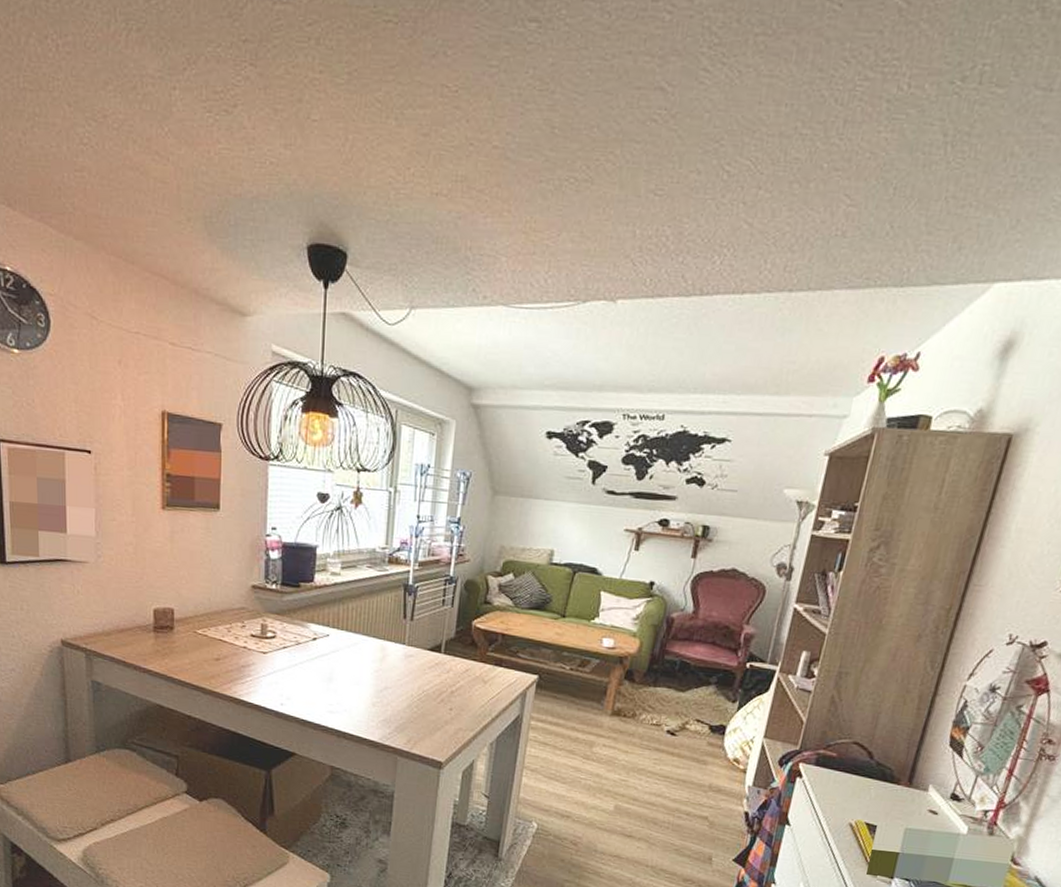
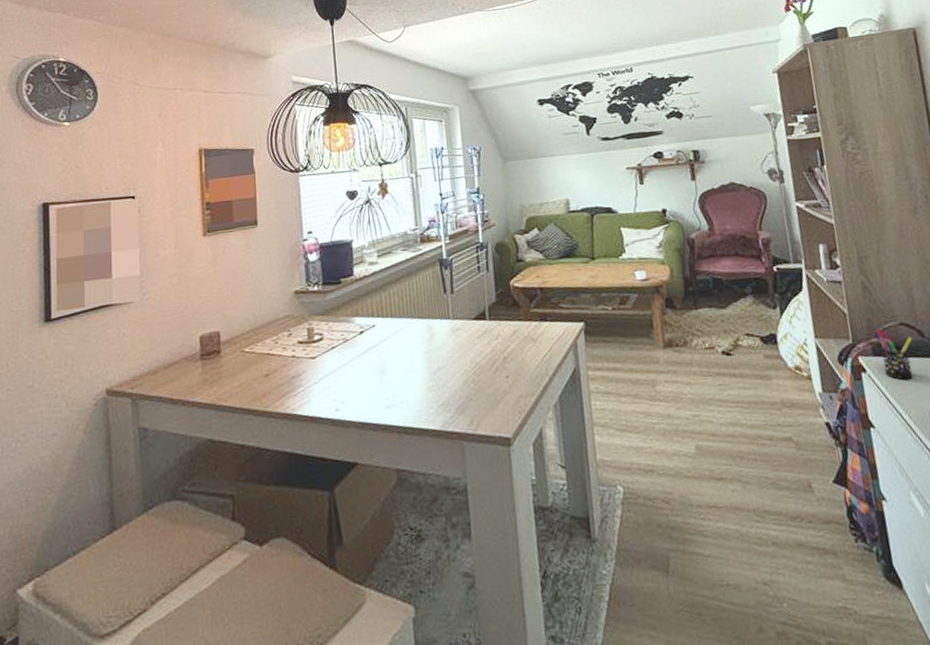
pen holder: none [819,742,861,793] -> present [874,329,914,380]

